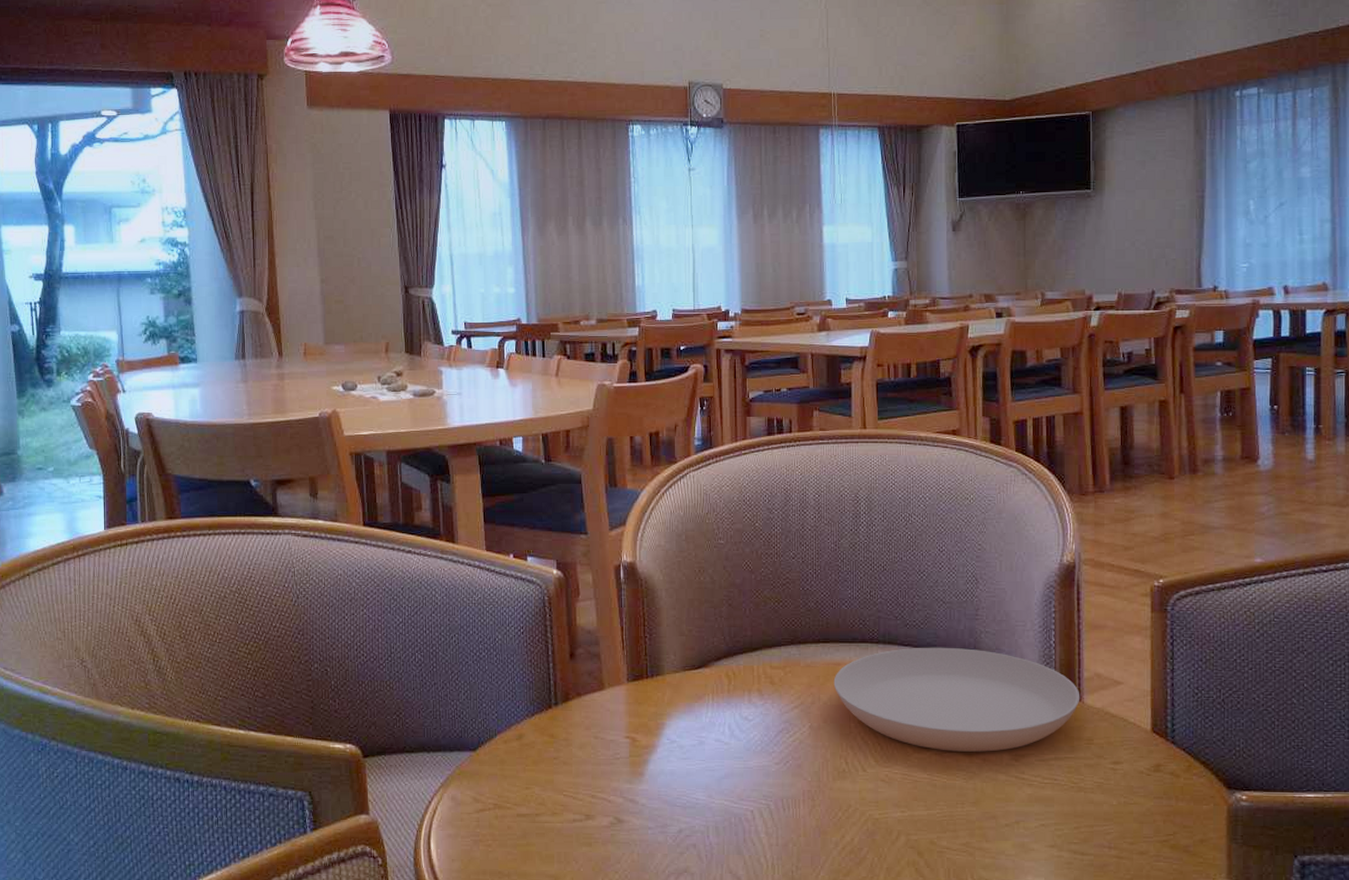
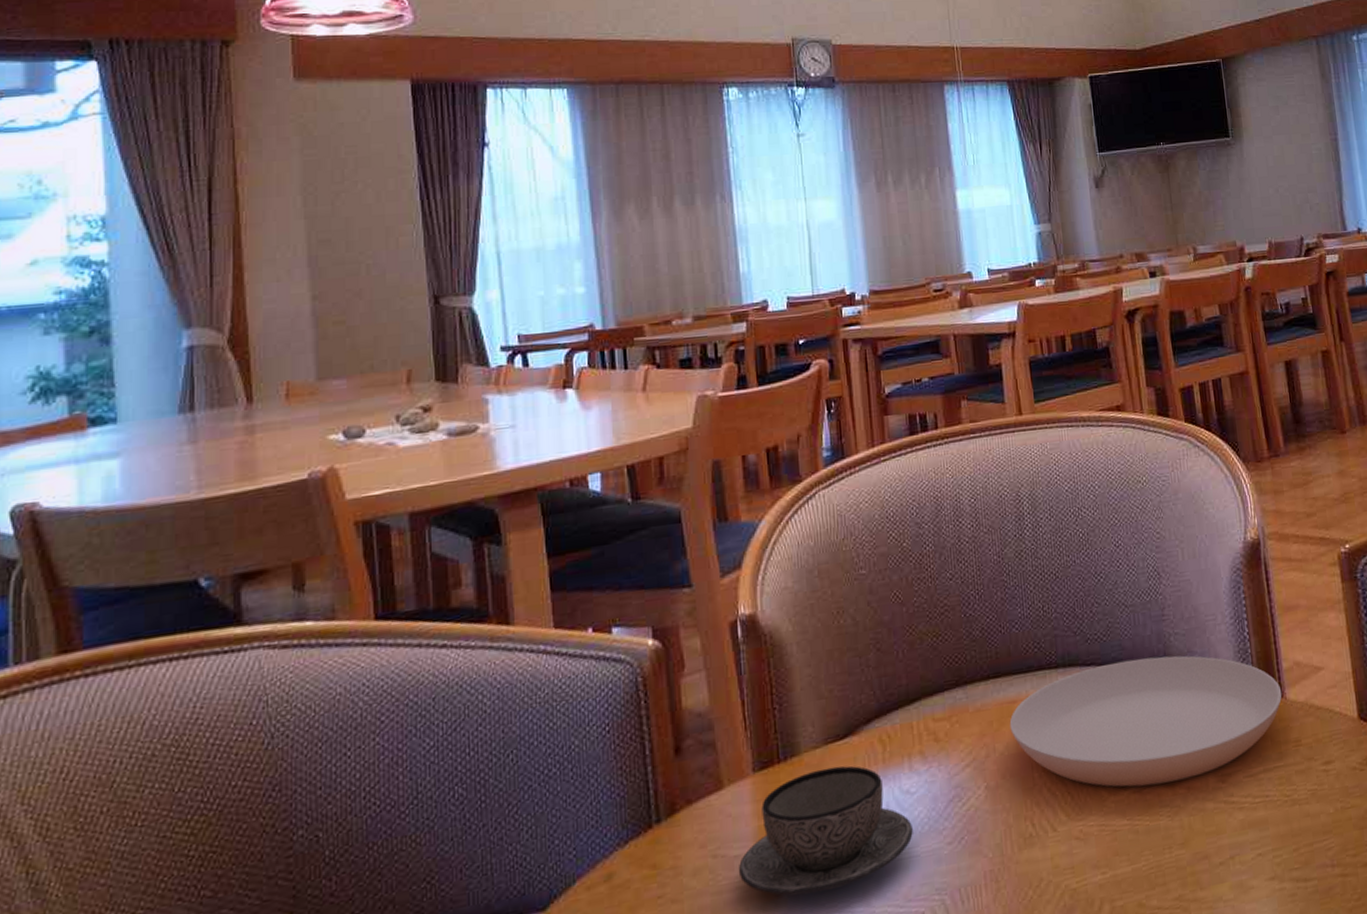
teacup: none [613,689,748,779] -> present [738,766,913,896]

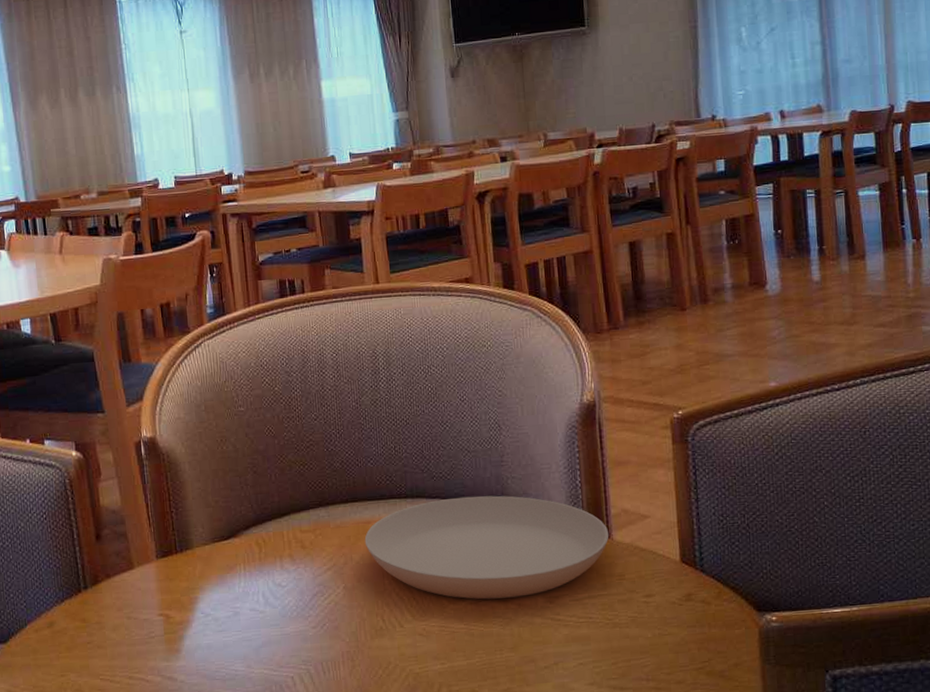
teacup: present [738,766,913,896] -> none [147,560,284,653]

